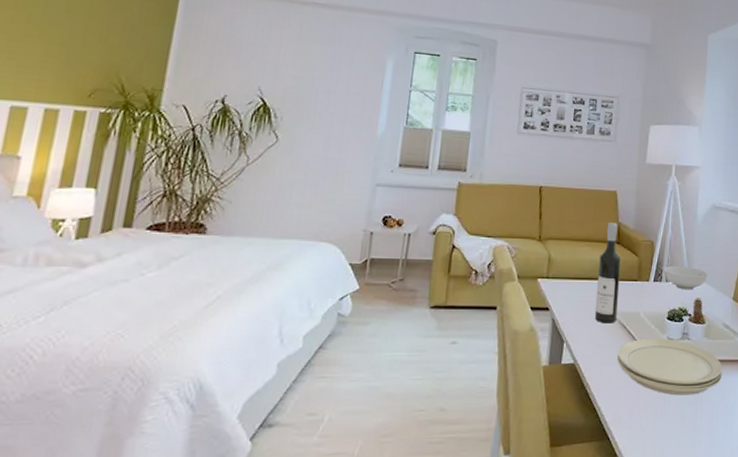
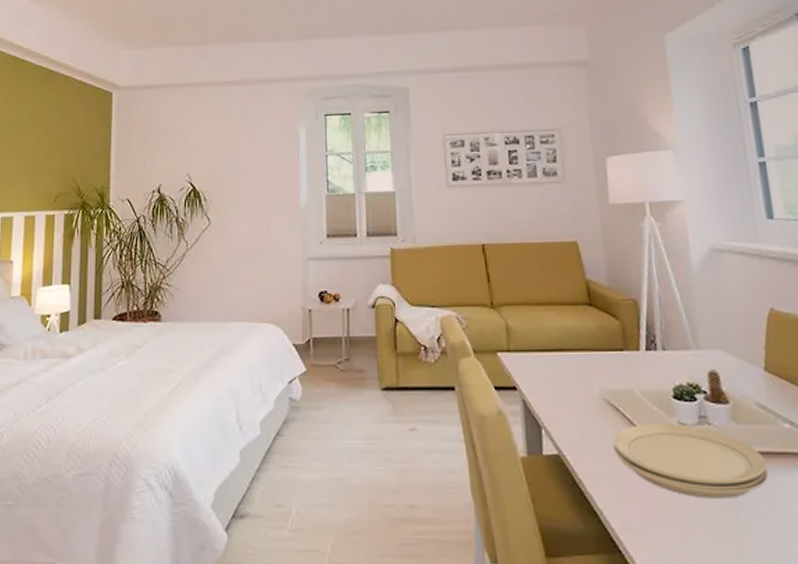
bottle: present [594,222,622,324] -> none [568,280,606,405]
bowl: present [663,265,708,290] -> none [657,329,721,360]

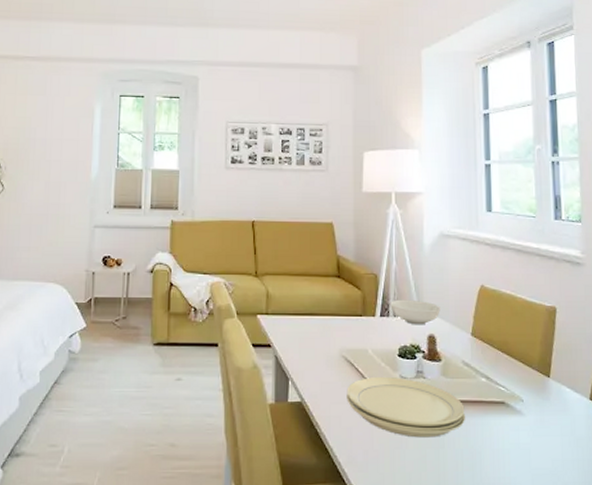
bowl: none [657,329,721,360] -> present [390,299,441,325]

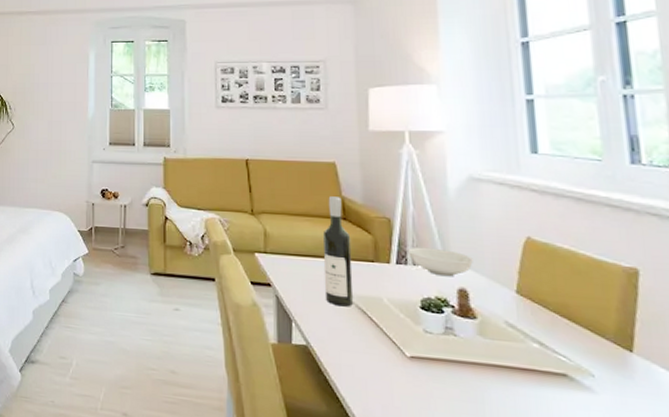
bottle: none [319,255,344,361] -> present [322,196,354,307]
plate: present [347,377,465,438] -> none [359,328,512,404]

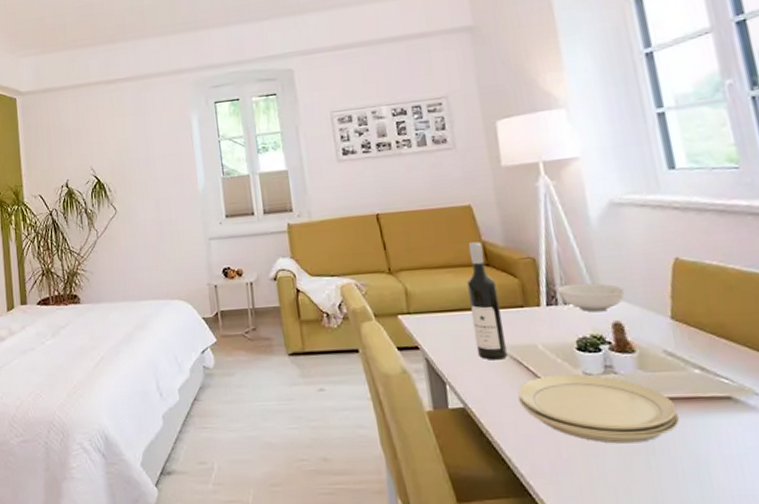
plate: none [359,328,512,404] -> present [517,374,679,444]

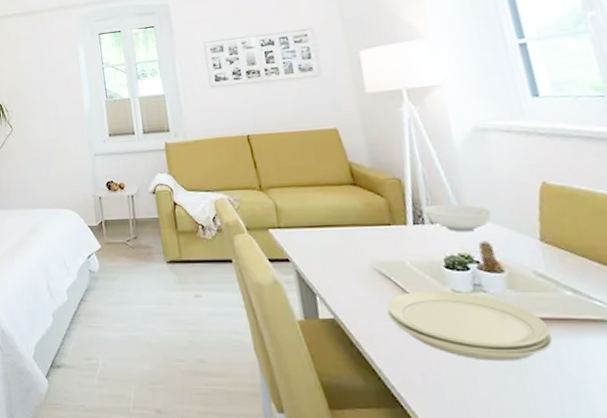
bottle: present [466,242,508,360] -> none [334,162,376,275]

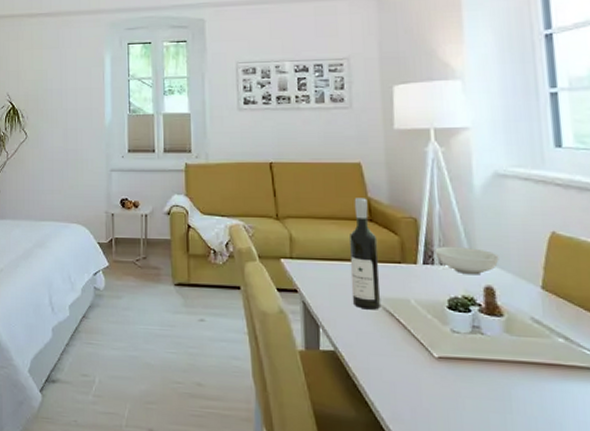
bottle: none [334,162,376,275] -> present [348,198,382,310]
plate: present [386,292,552,361] -> none [387,329,538,401]

